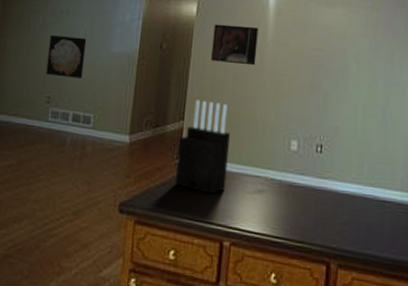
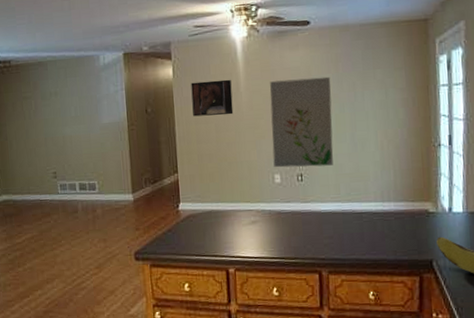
wall art: present [46,35,87,79] -> none [45,115,81,154]
knife block: present [174,99,231,194] -> none [177,152,224,232]
wall art: none [292,37,368,141] -> present [270,76,334,168]

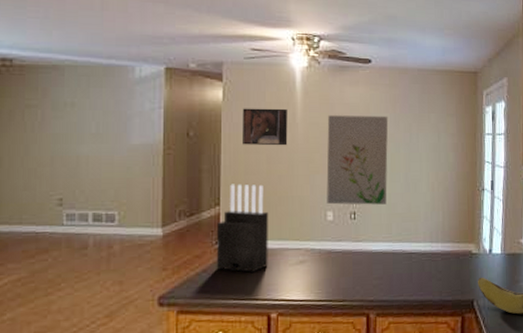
knife block: none [177,152,224,232] -> present [216,184,269,273]

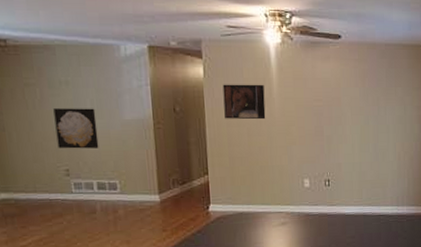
wall art: none [53,131,100,176] -> present [53,108,99,149]
knife block: present [216,184,269,273] -> none [207,155,254,233]
wall art: present [326,115,388,205] -> none [301,90,358,173]

